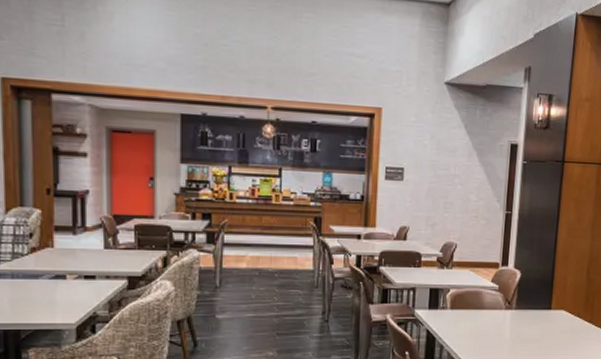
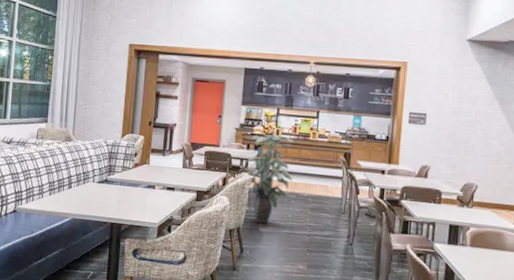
indoor plant: none [192,192,254,308] -> present [245,129,294,224]

